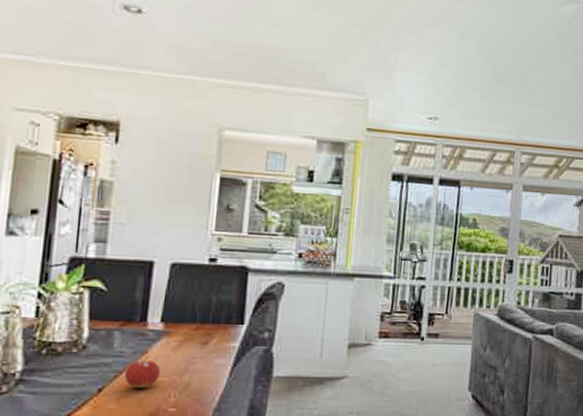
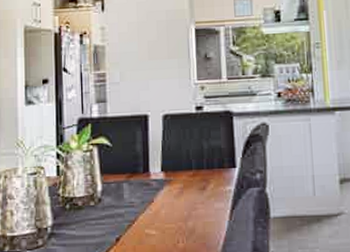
fruit: present [124,357,161,388] -> none [136,205,167,236]

